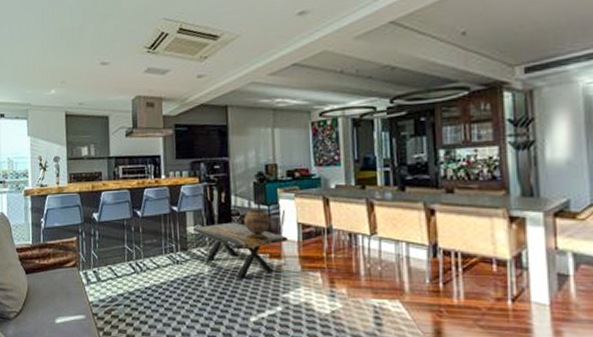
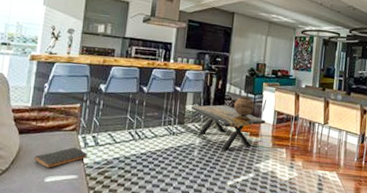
book: none [42,284,93,309] -> present [34,147,89,169]

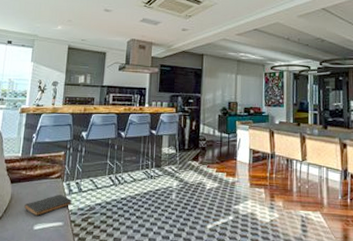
coffee table: present [191,105,265,151] -> none [167,146,241,193]
decorative globe: present [234,95,255,117] -> none [209,135,229,157]

